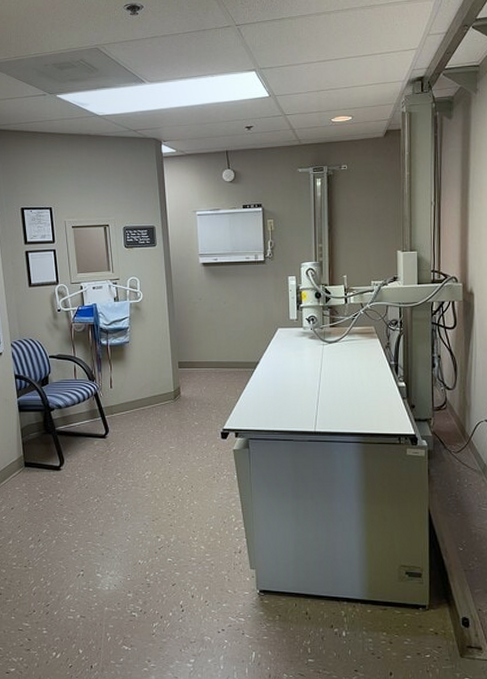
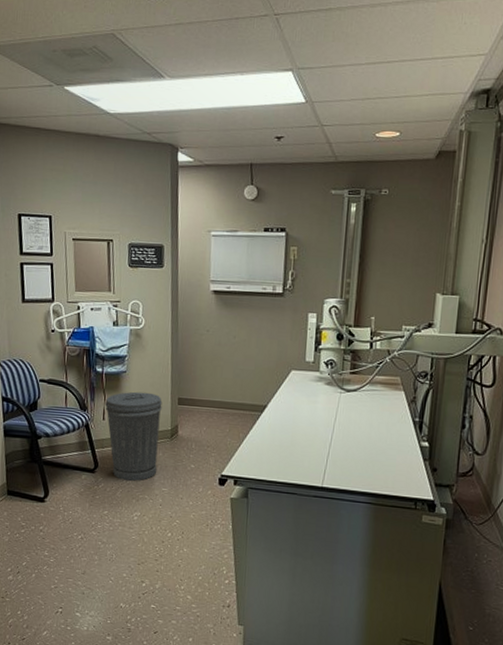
trash can: none [112,359,164,442] -> present [105,391,162,481]

